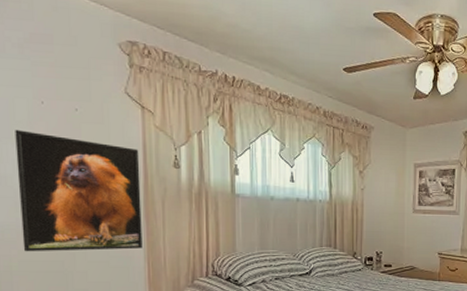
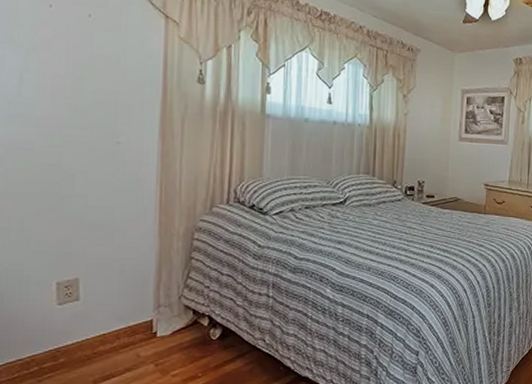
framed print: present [15,130,143,252] -> none [12,34,159,171]

